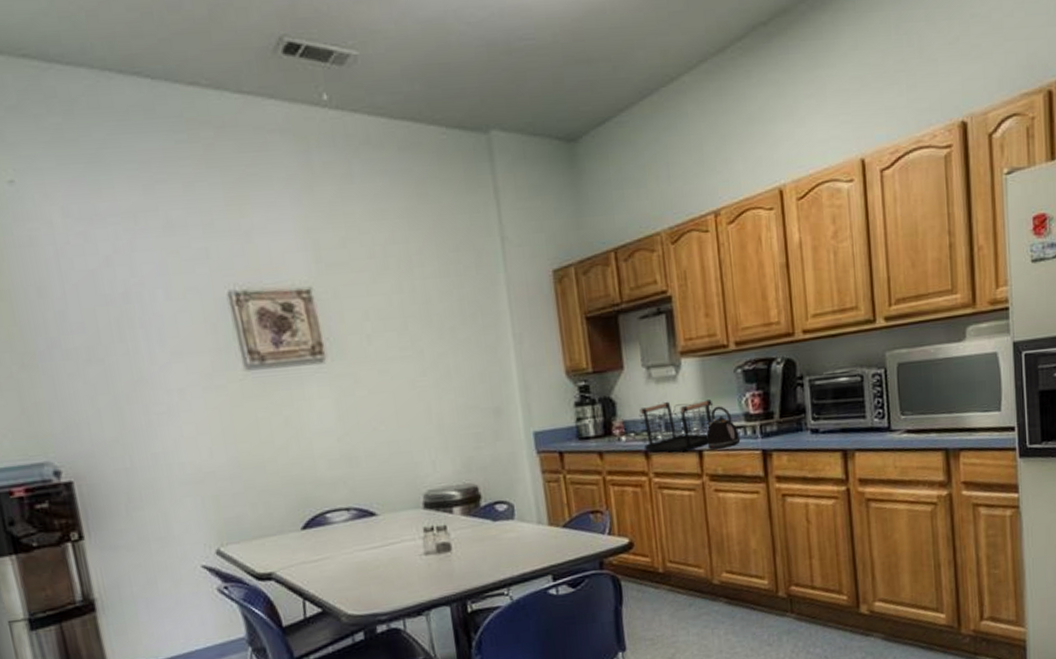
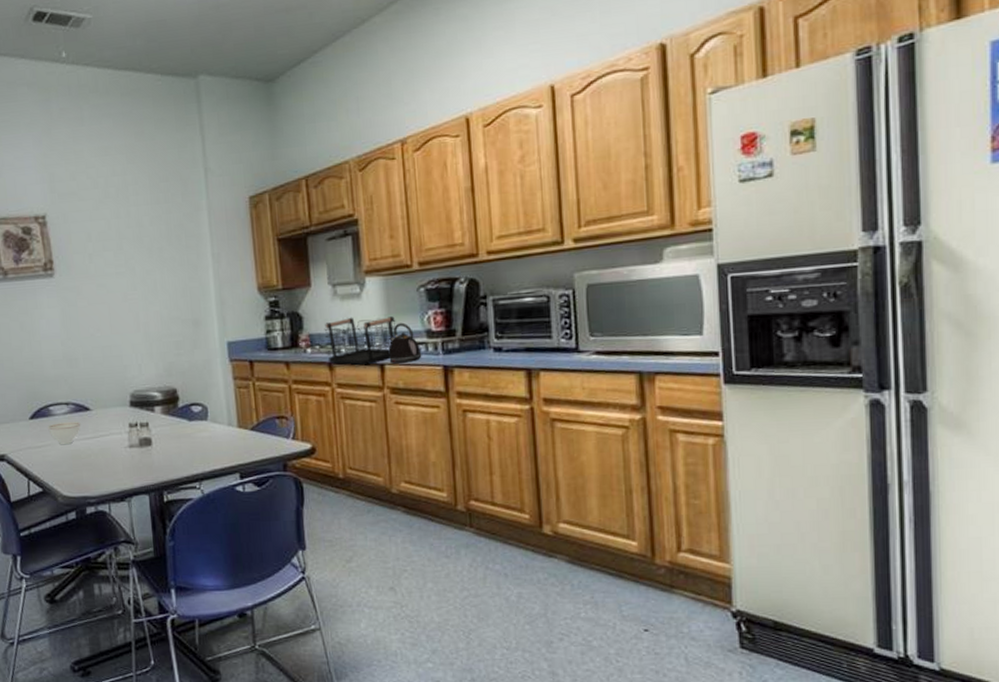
bowl: none [325,529,366,558] -> present [48,422,81,445]

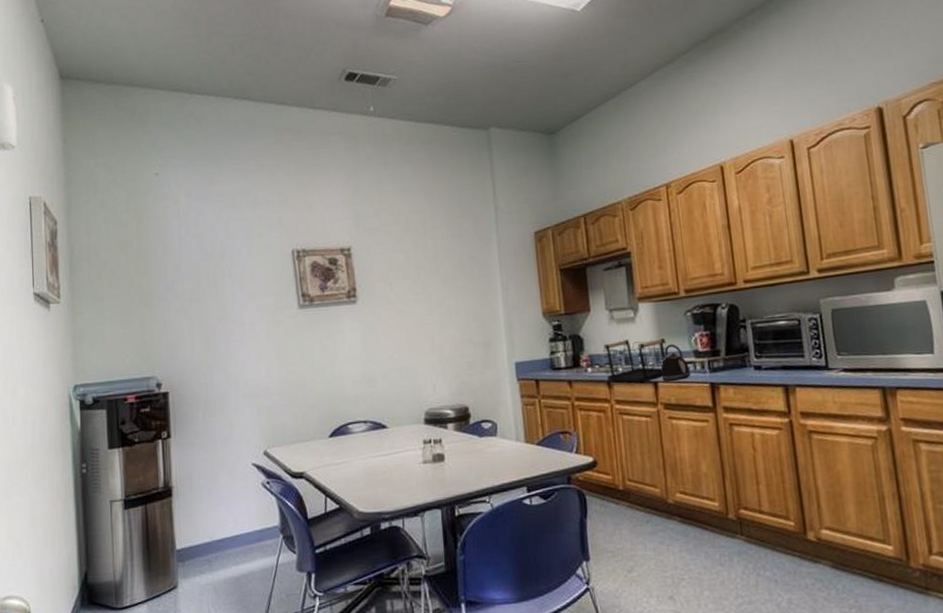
bowl: present [48,422,81,445] -> none [346,439,378,462]

